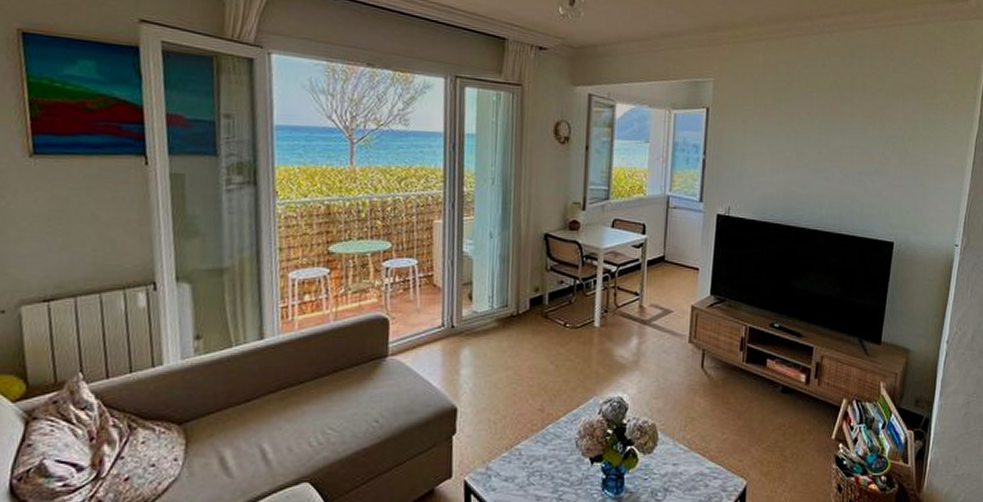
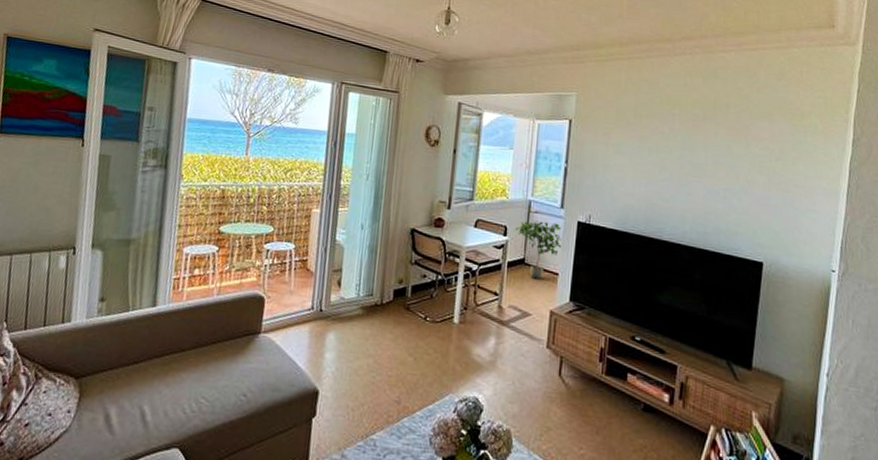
potted plant: none [654,216,702,277] -> present [515,221,562,281]

